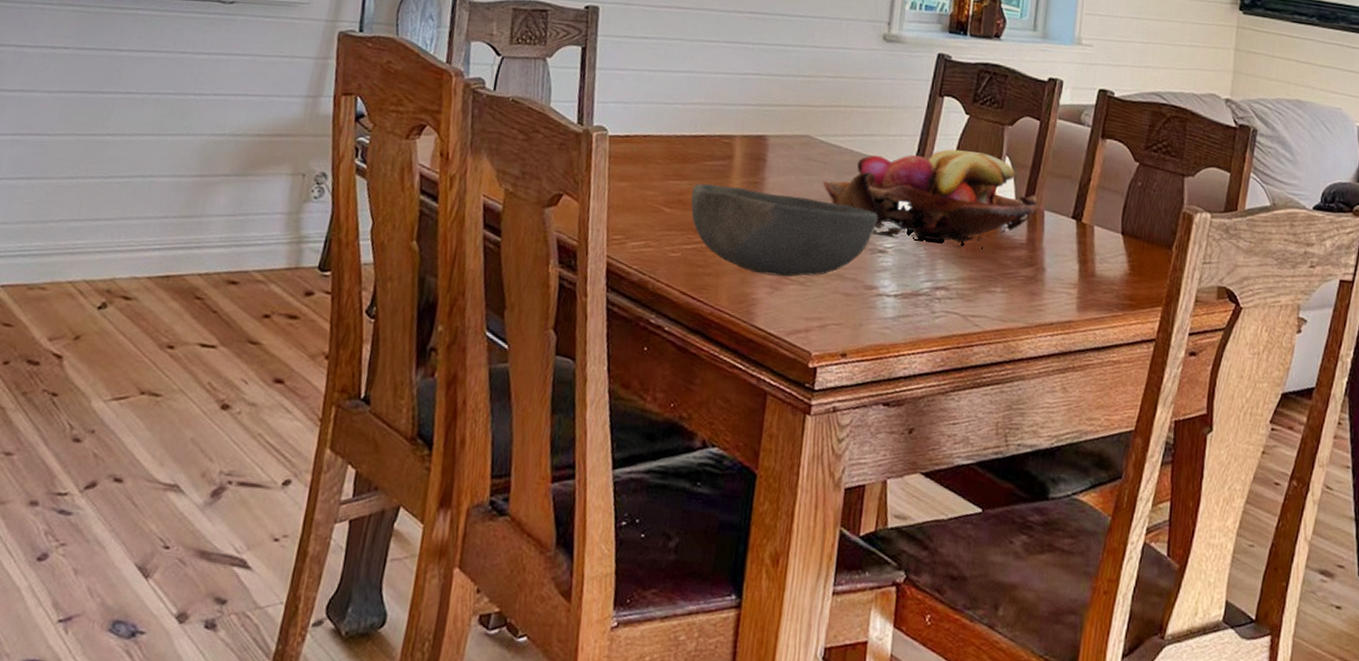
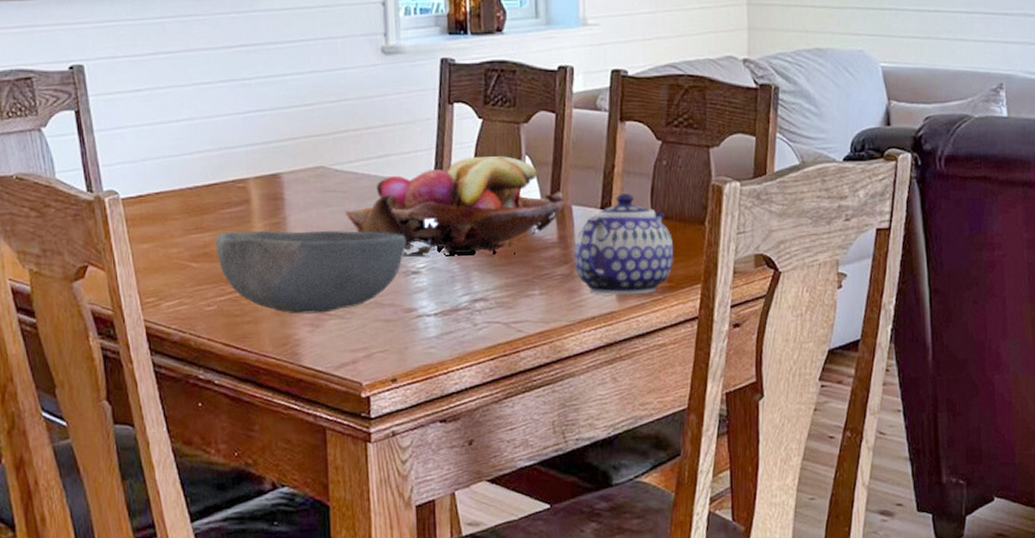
teapot: none [1039,207,1139,308] -> present [574,193,674,295]

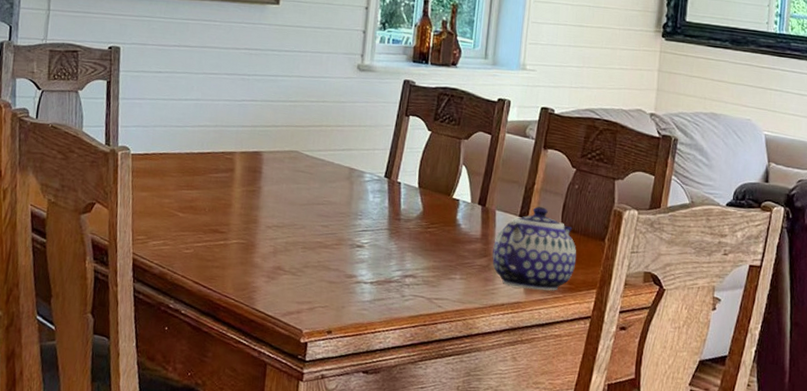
bowl: present [215,230,406,314] -> none [200,192,356,269]
fruit basket: present [345,156,565,258] -> none [309,160,490,243]

